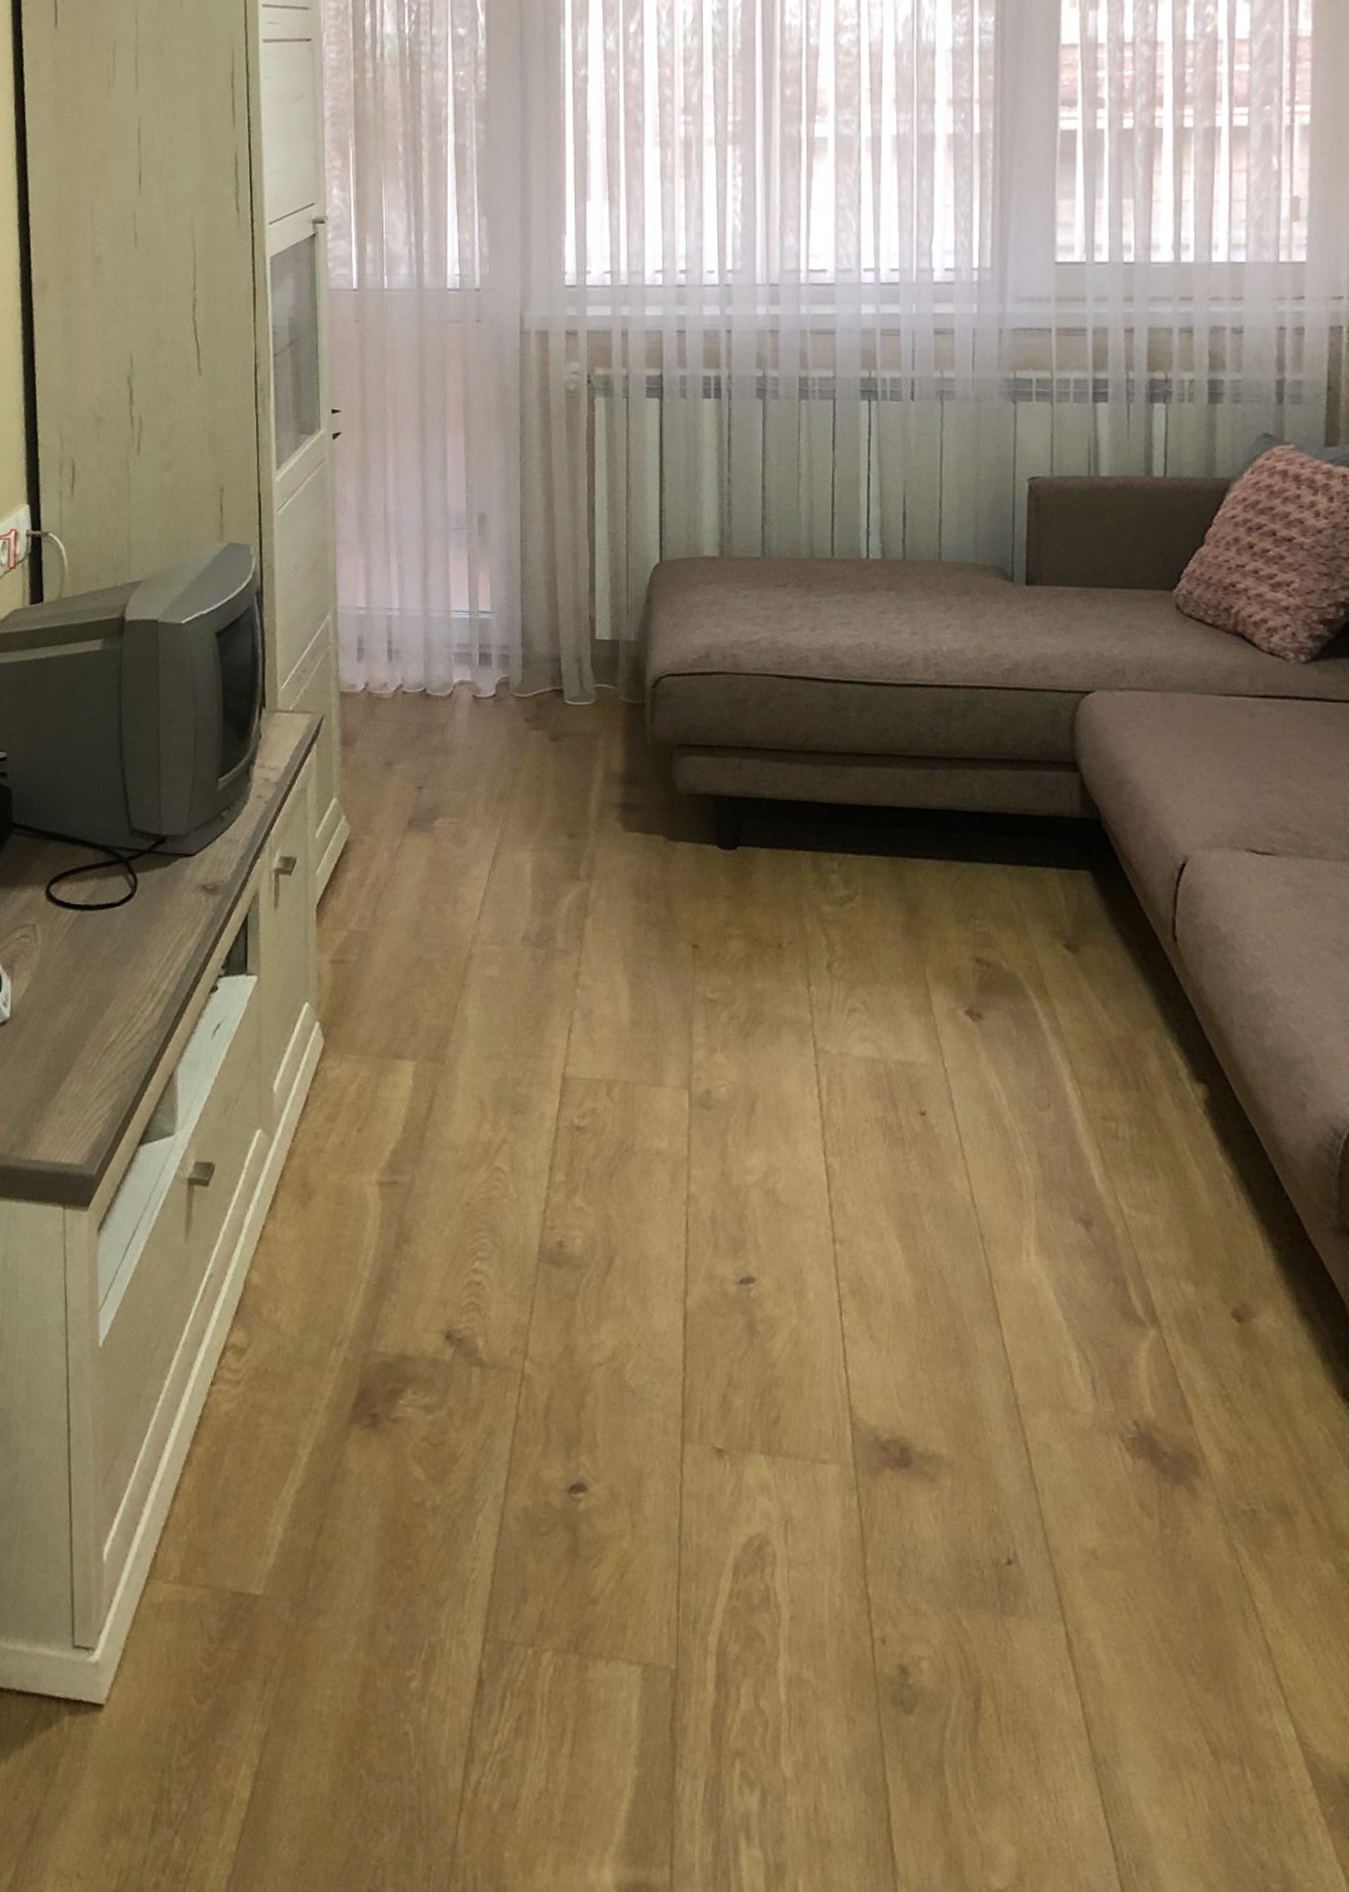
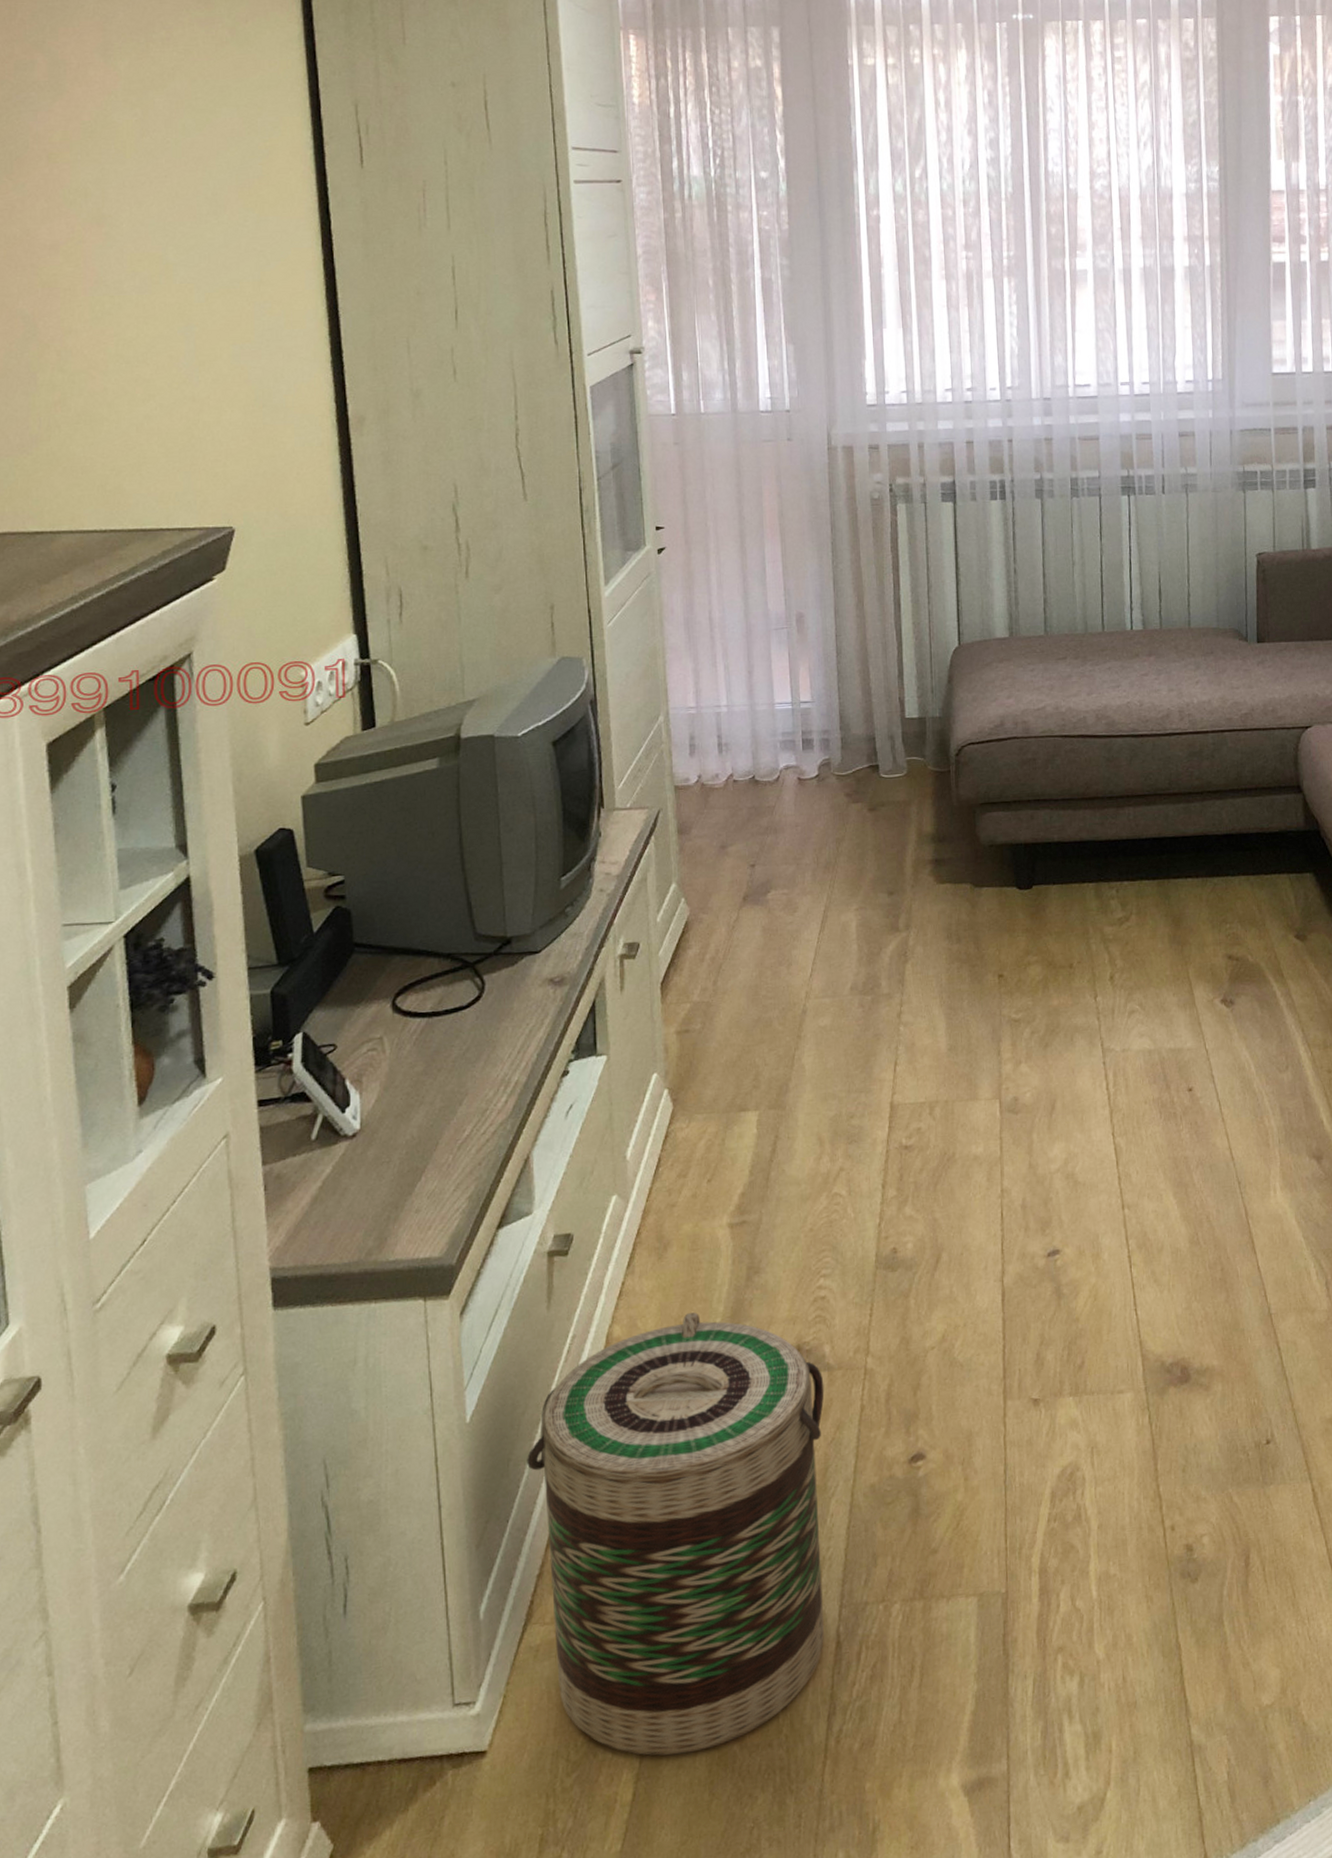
basket: none [157,1273,476,1765] -> present [527,1312,825,1756]

